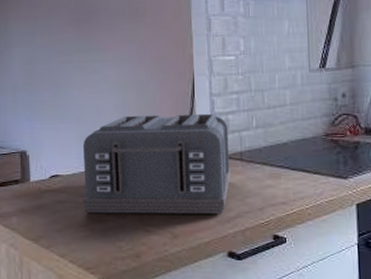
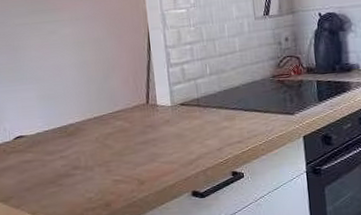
toaster: present [82,113,231,215] -> none [45,64,190,170]

